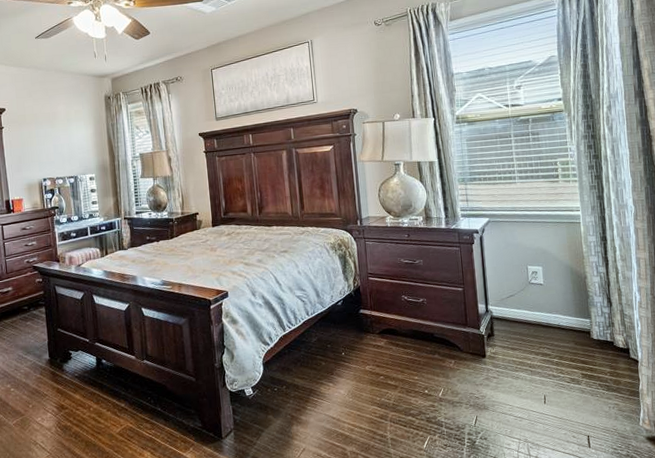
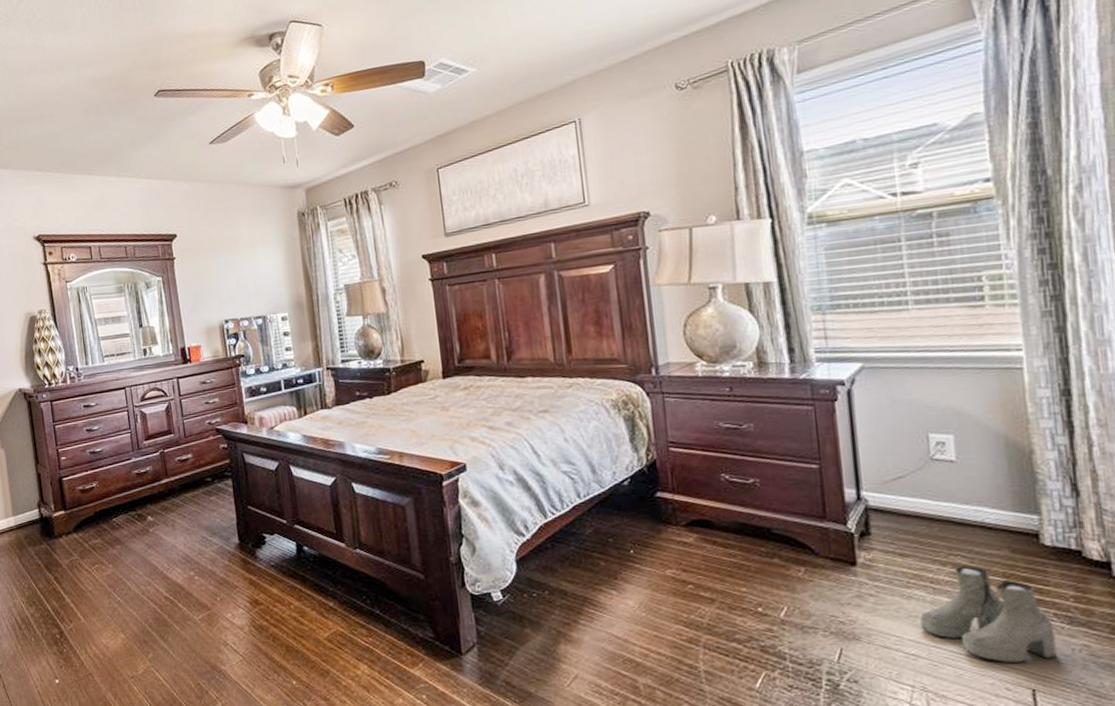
boots: none [523,354,601,419] -> present [920,565,1057,664]

